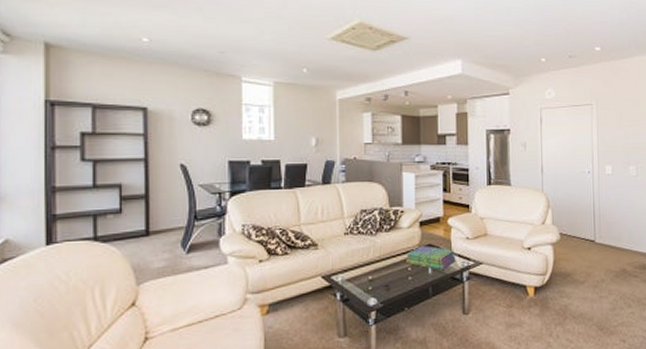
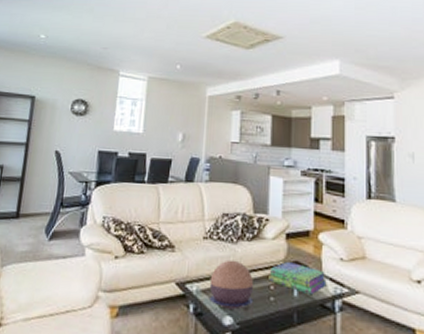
decorative bowl: none [353,250,394,292] -> present [209,259,254,310]

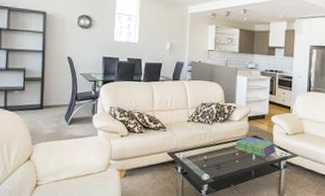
decorative bowl: present [209,259,254,310] -> none [192,136,224,170]

